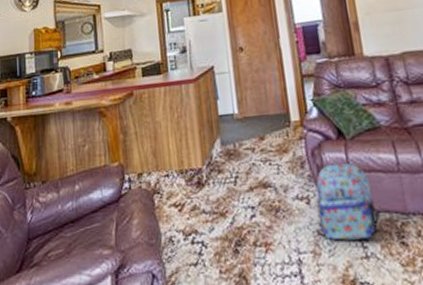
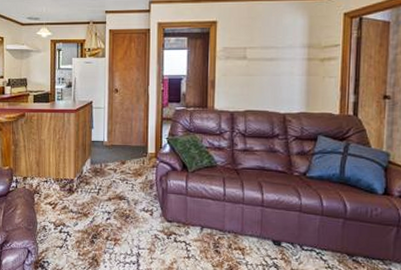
backpack: present [316,163,378,240] -> none [157,188,202,245]

